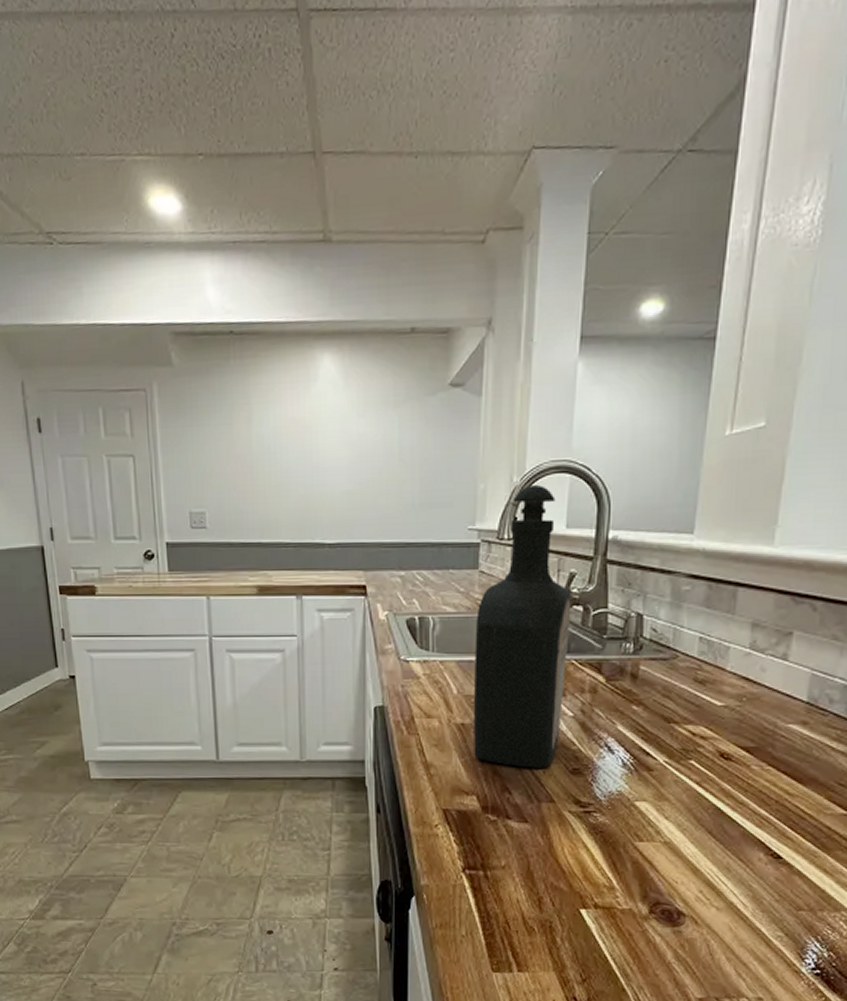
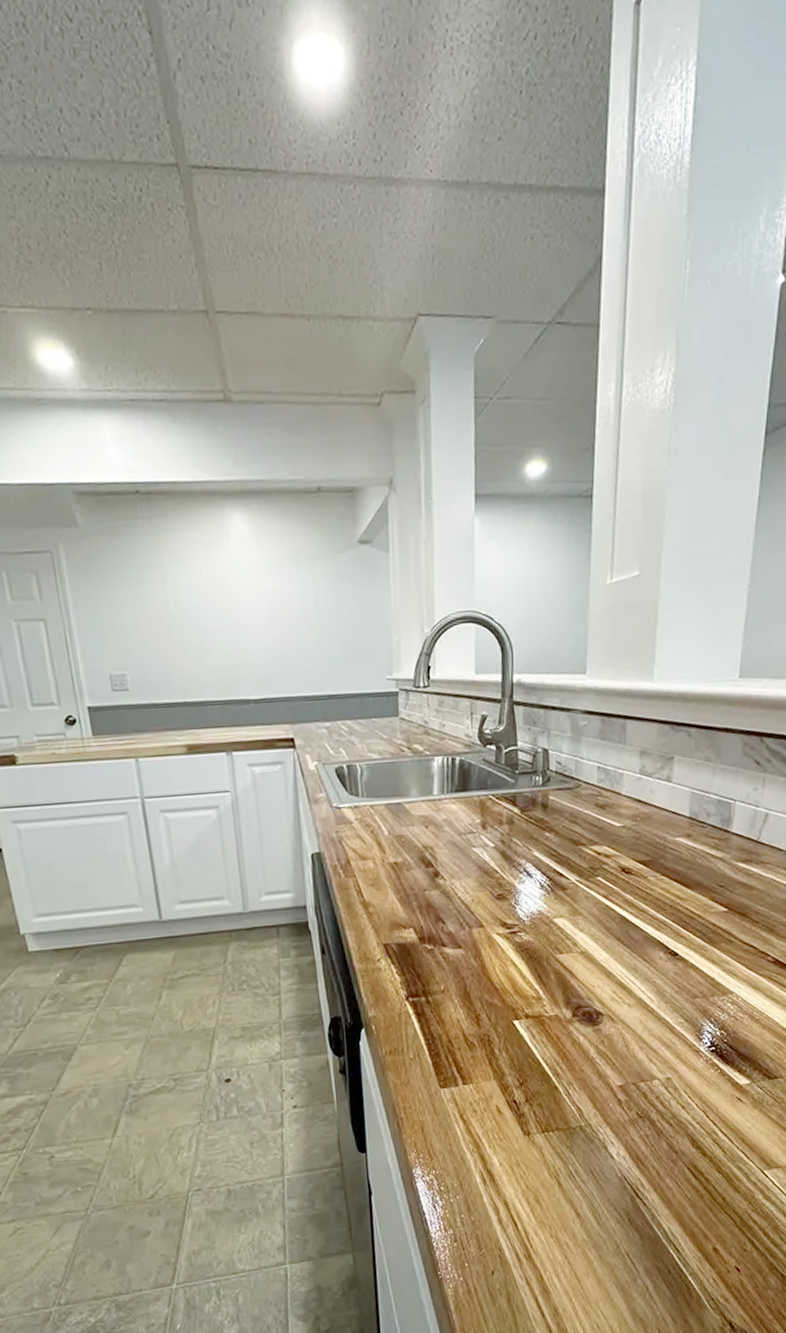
bottle: present [473,484,572,768] -> none [400,634,486,898]

